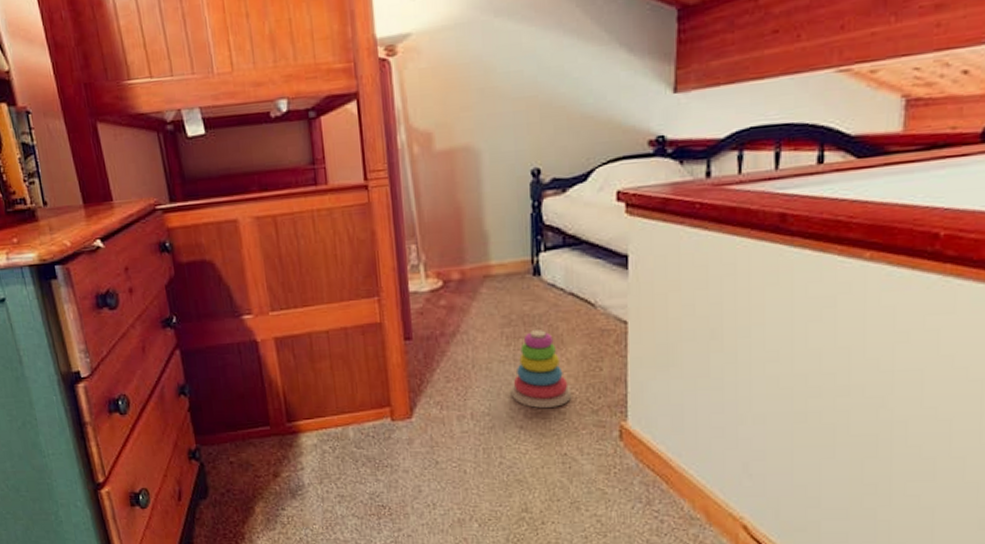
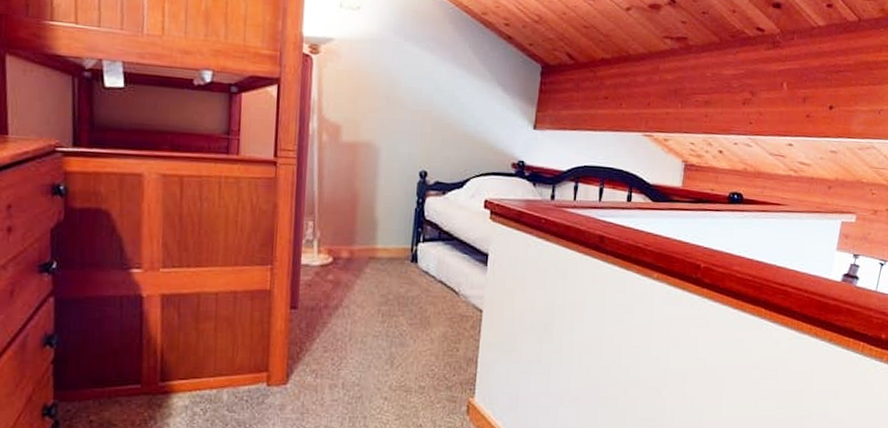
stacking toy: present [511,330,572,408] -> none [381,310,432,382]

